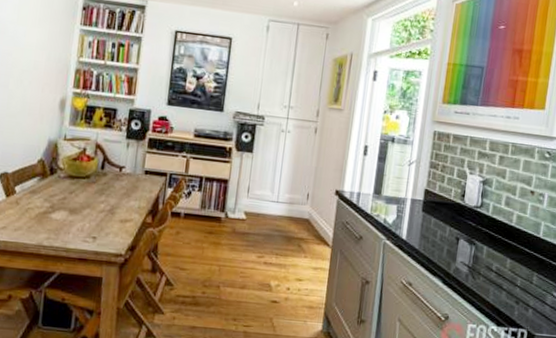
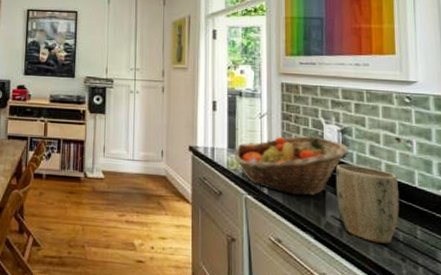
fruit basket: none [378,185,487,243] -> present [233,136,349,196]
plant pot: none [468,213,526,288] -> present [335,164,400,244]

